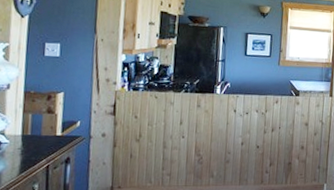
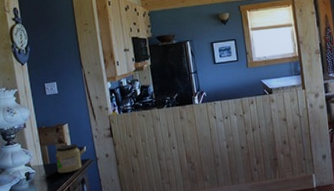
jar: none [38,116,73,148] -> present [56,143,82,173]

